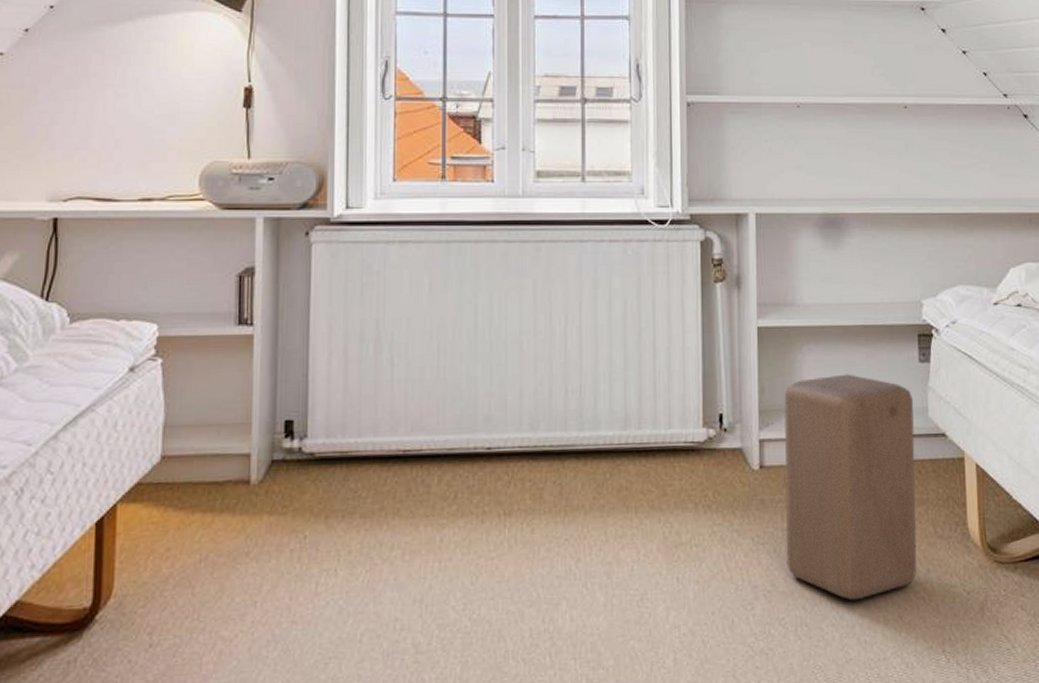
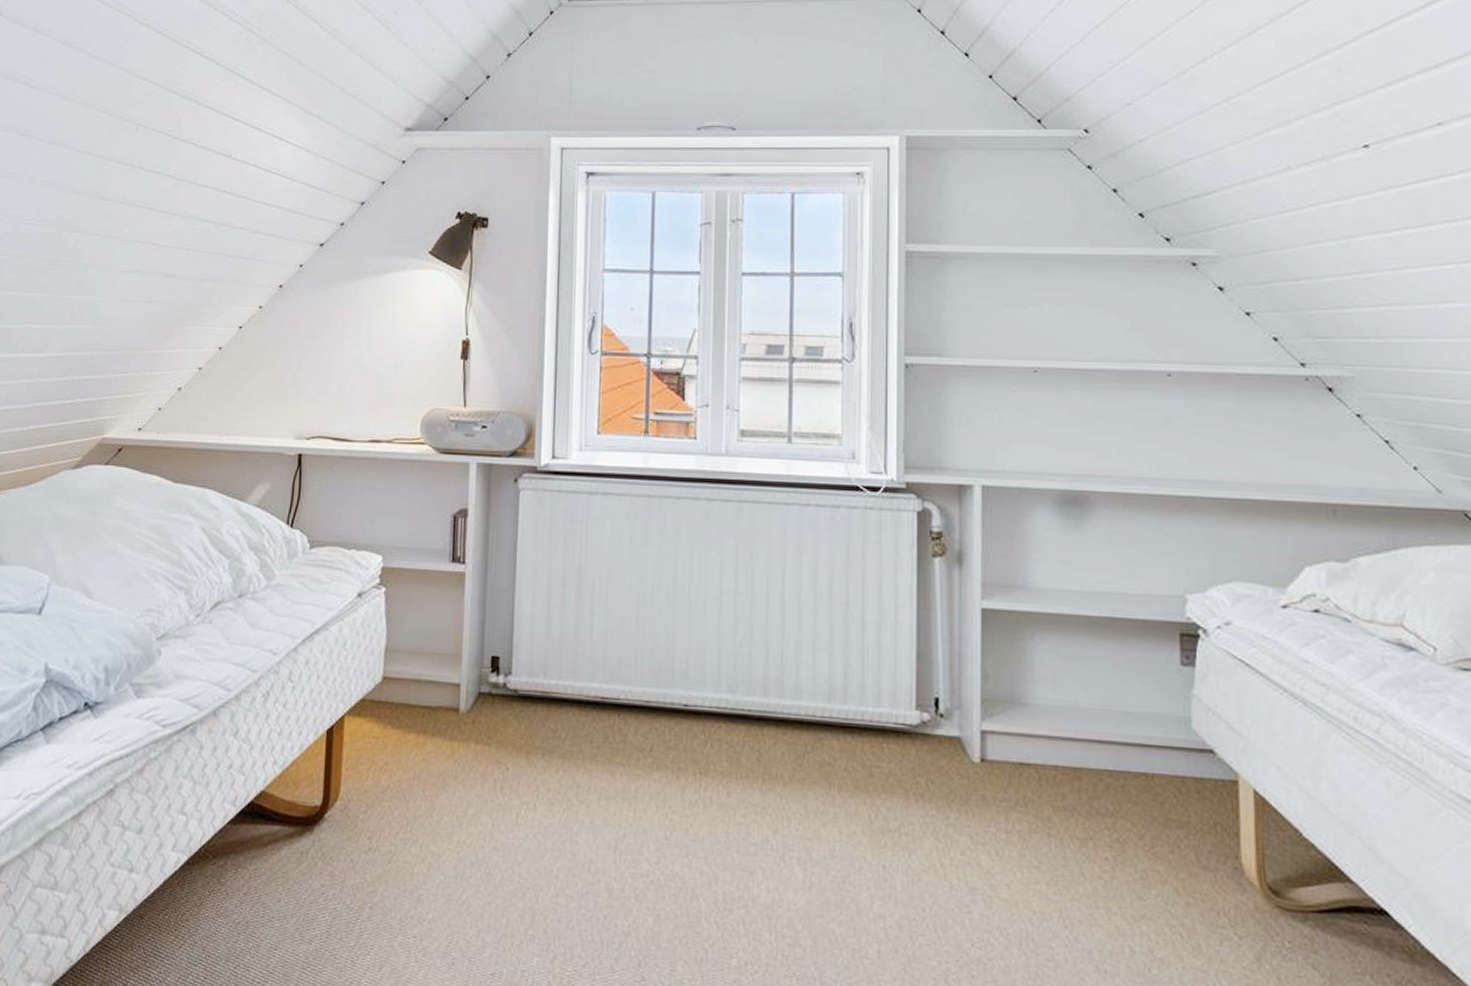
stool: present [784,374,917,601] -> none [1010,669,1174,923]

